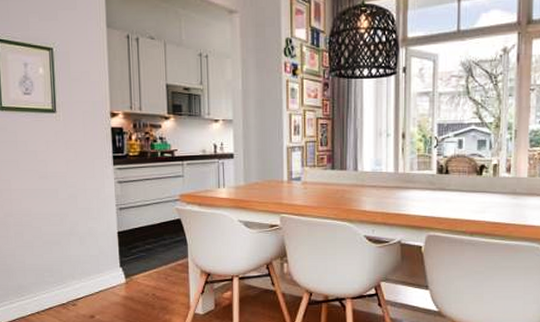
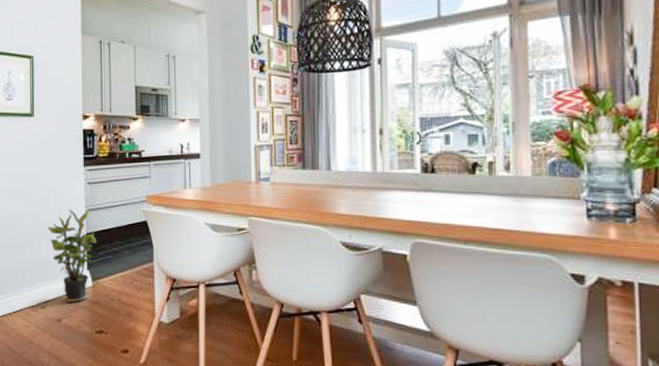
potted plant: none [76,208,130,300] -> present [48,209,97,304]

